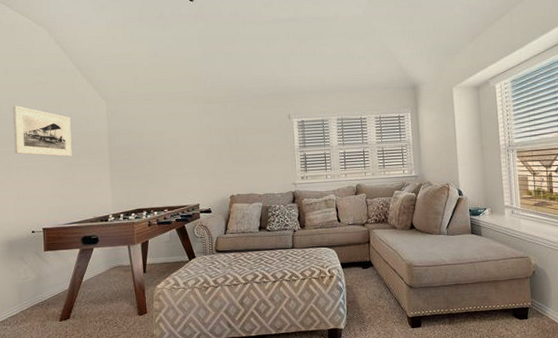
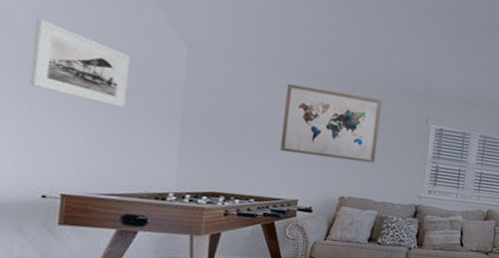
wall art: none [177,107,253,167] -> present [280,83,382,164]

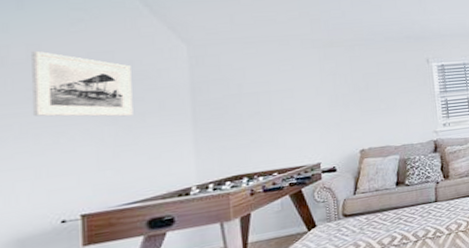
wall art: present [280,83,382,164] -> none [289,51,387,121]

